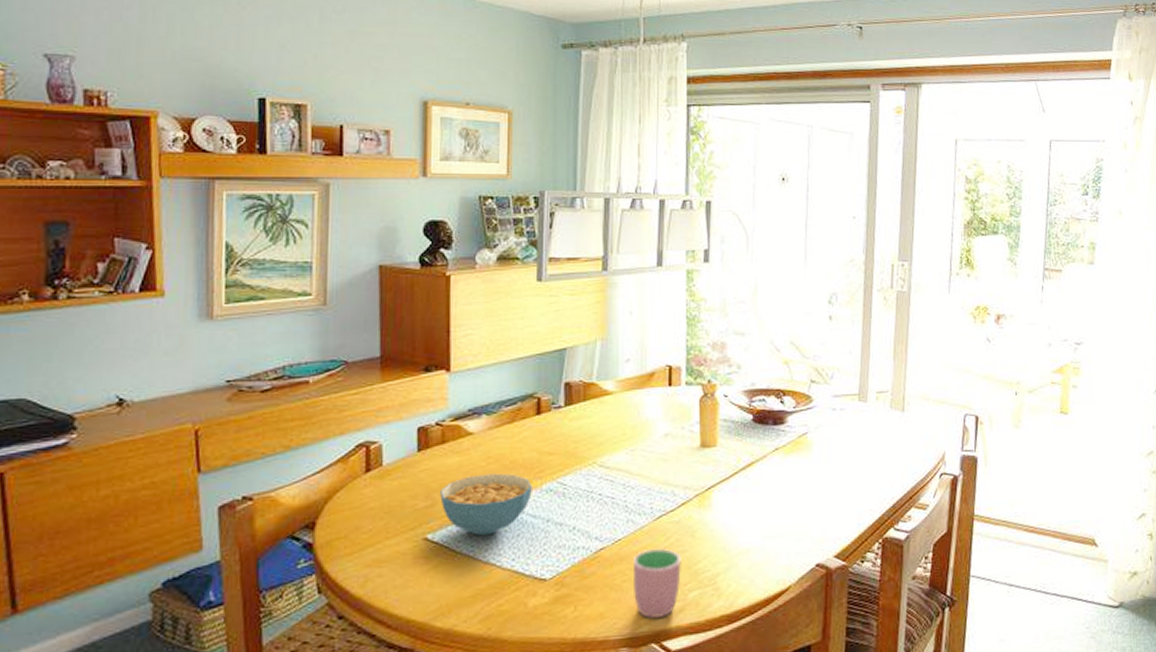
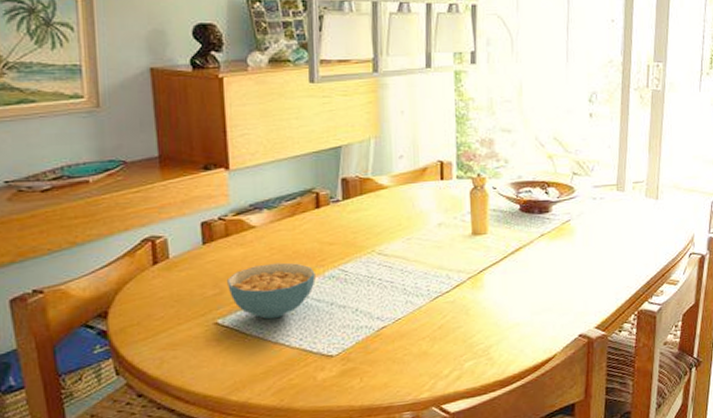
cup: present [632,547,681,618] -> none [412,324,458,386]

